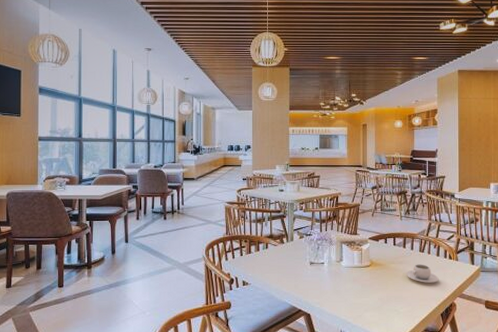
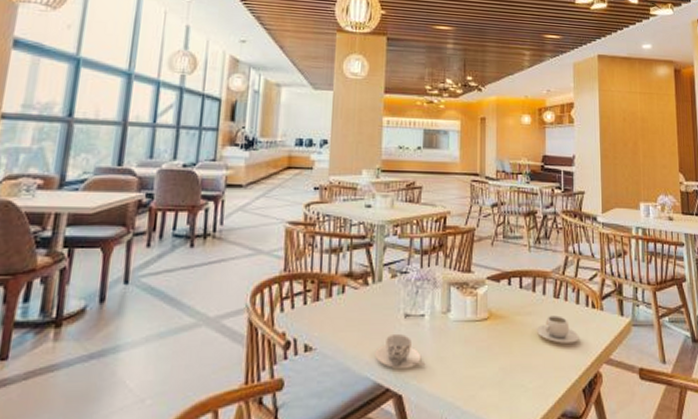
teacup: none [290,275,326,298] -> present [375,333,426,369]

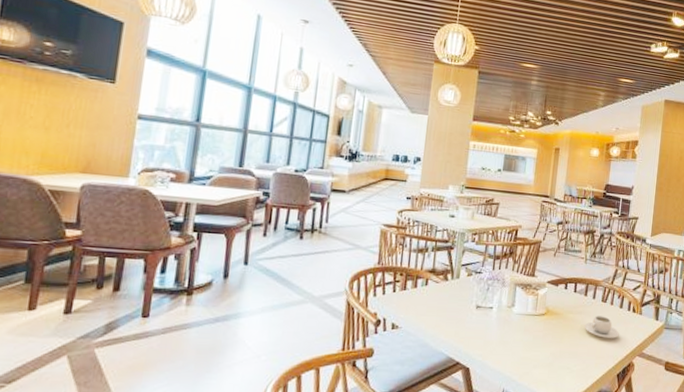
teacup: present [375,333,426,369] -> none [449,320,491,348]

